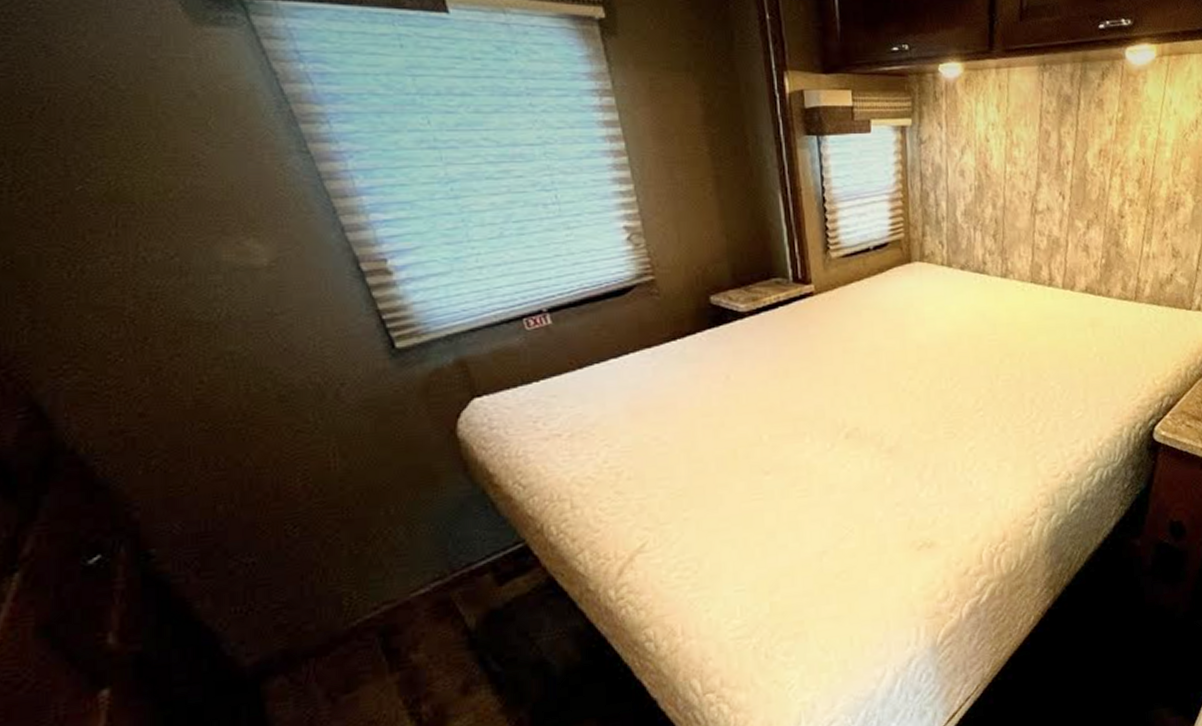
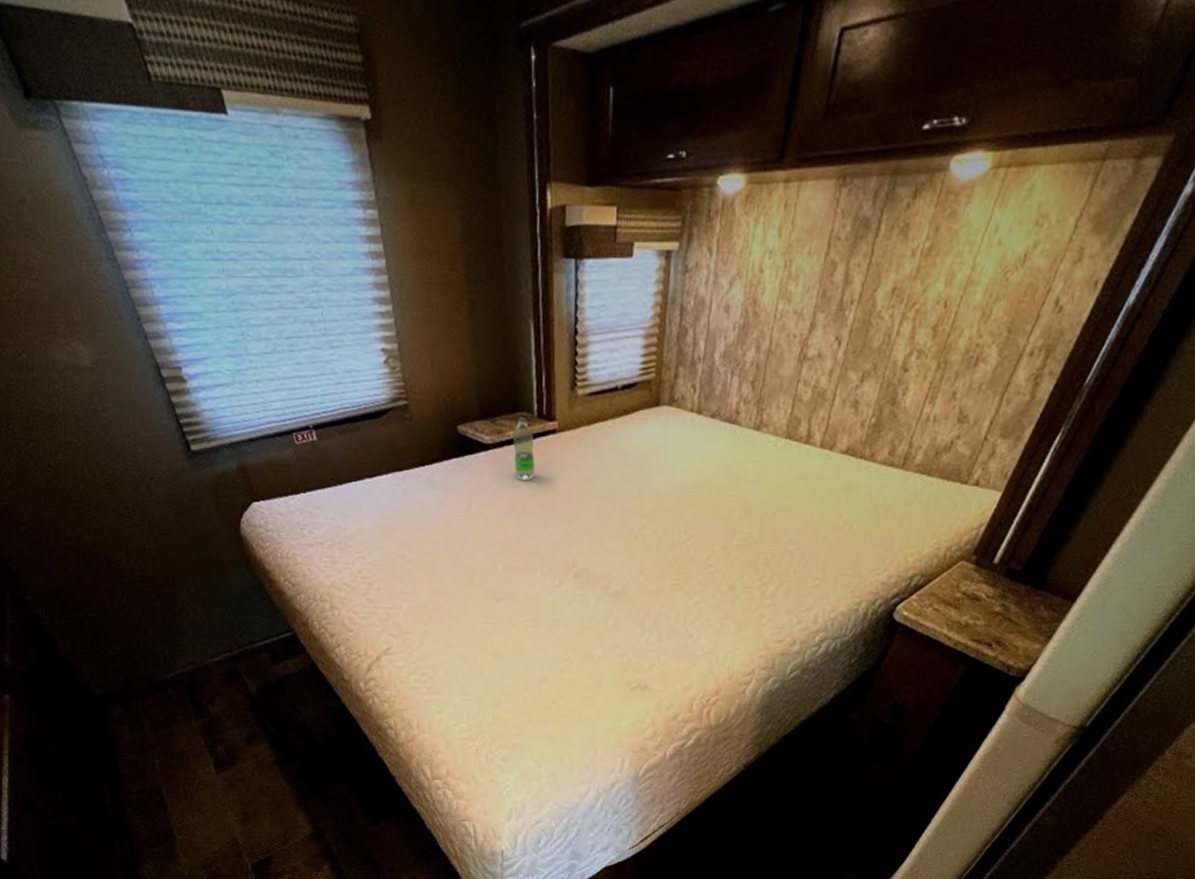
bottle: none [769,283,795,345] -> present [513,417,535,480]

